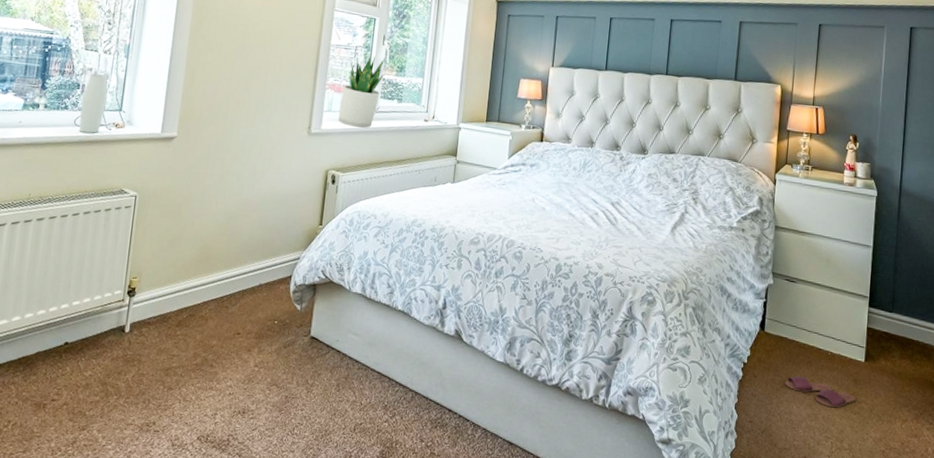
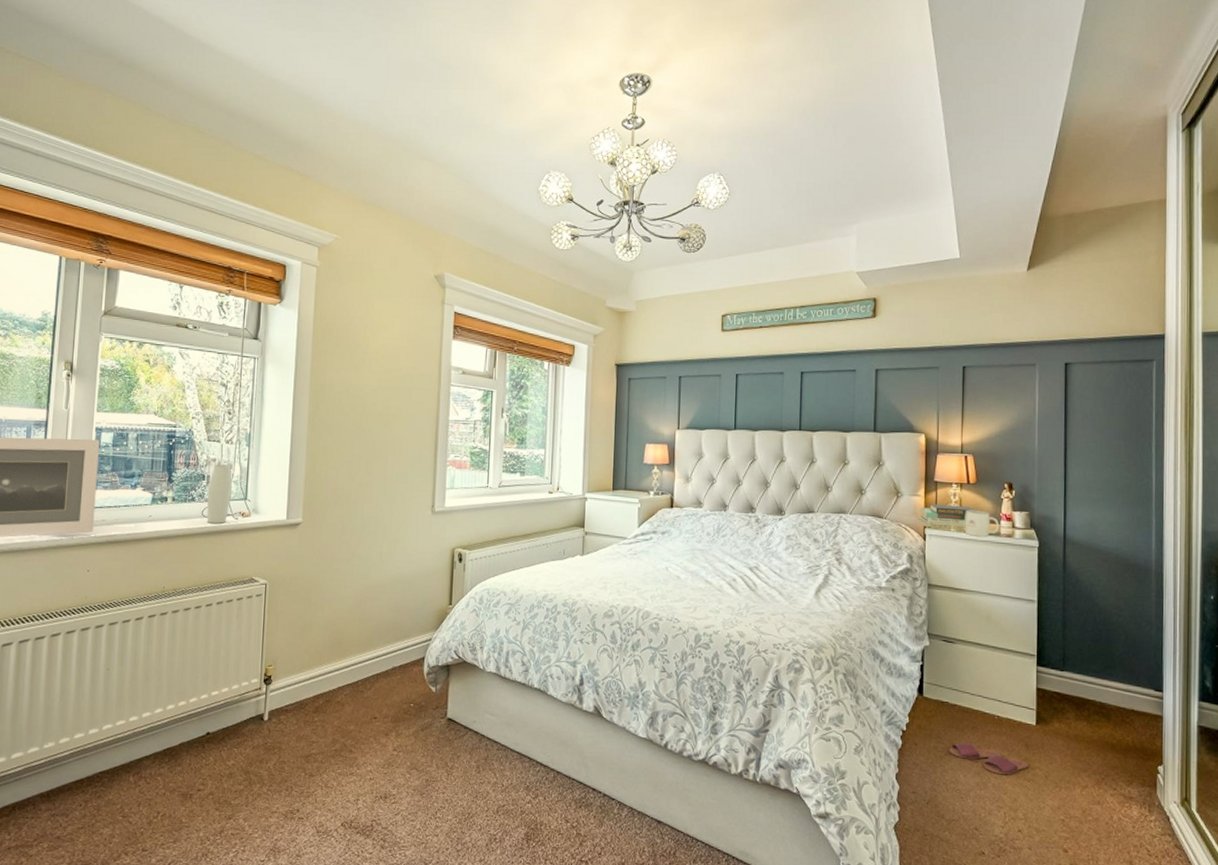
planter: present [338,56,386,129] -> none [461,429,506,504]
books: none [768,151,824,178] -> present [916,504,977,531]
mug: none [811,158,844,186] -> present [964,509,1000,538]

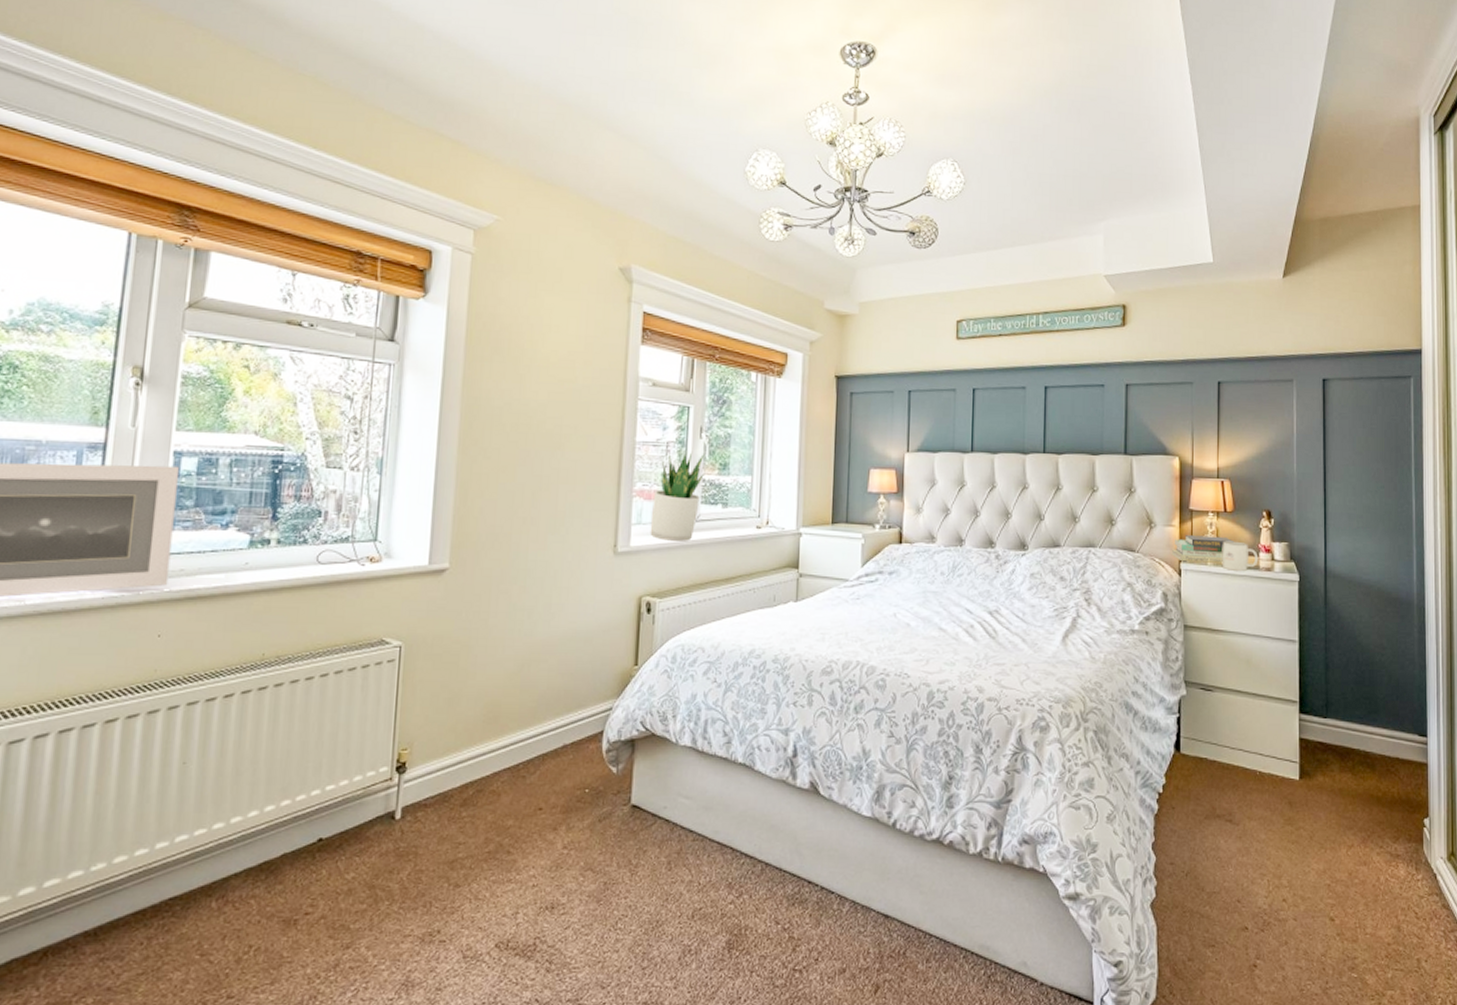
vase: present [206,464,233,524] -> none [323,496,358,572]
planter: none [461,429,506,504] -> present [650,452,705,543]
slippers: present [949,742,1029,775] -> none [1208,803,1293,838]

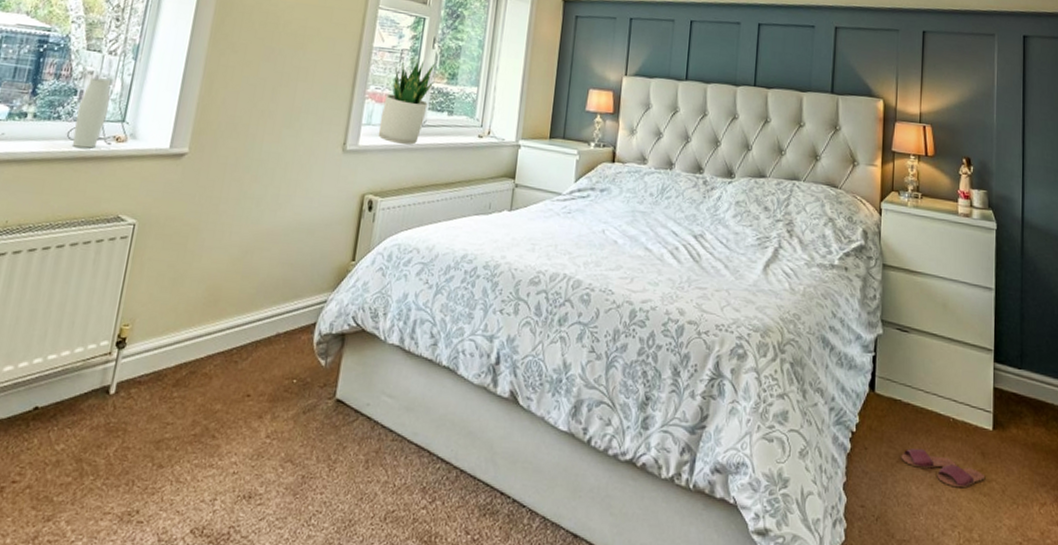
vase: none [323,496,358,572] -> present [72,77,112,149]
books: present [1171,535,1235,564] -> none [872,175,935,207]
slippers: none [1208,803,1293,838] -> present [901,448,986,488]
mug: present [1222,541,1259,572] -> none [921,184,958,216]

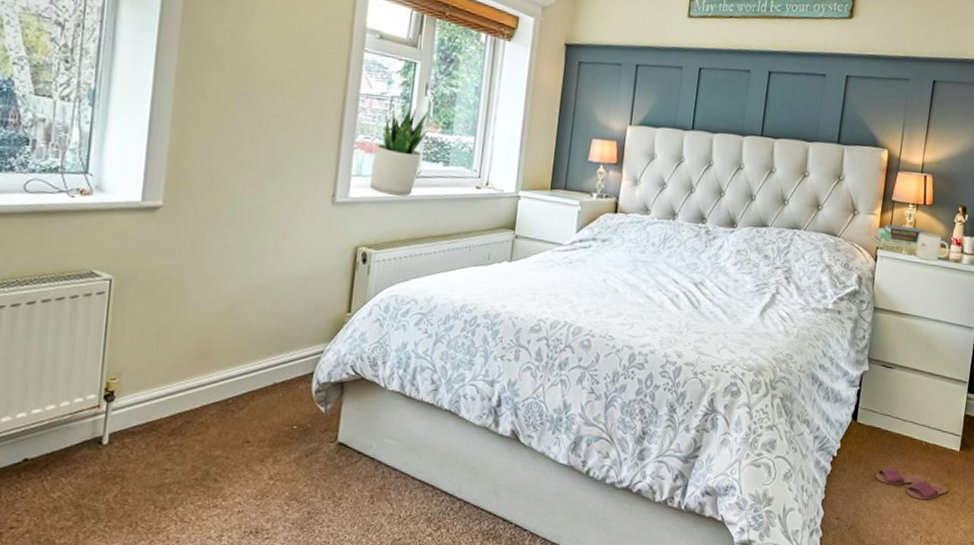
vase: present [72,77,112,149] -> none [30,125,68,202]
books: none [872,175,935,207] -> present [869,224,930,254]
mug: none [921,184,958,216] -> present [915,232,950,262]

